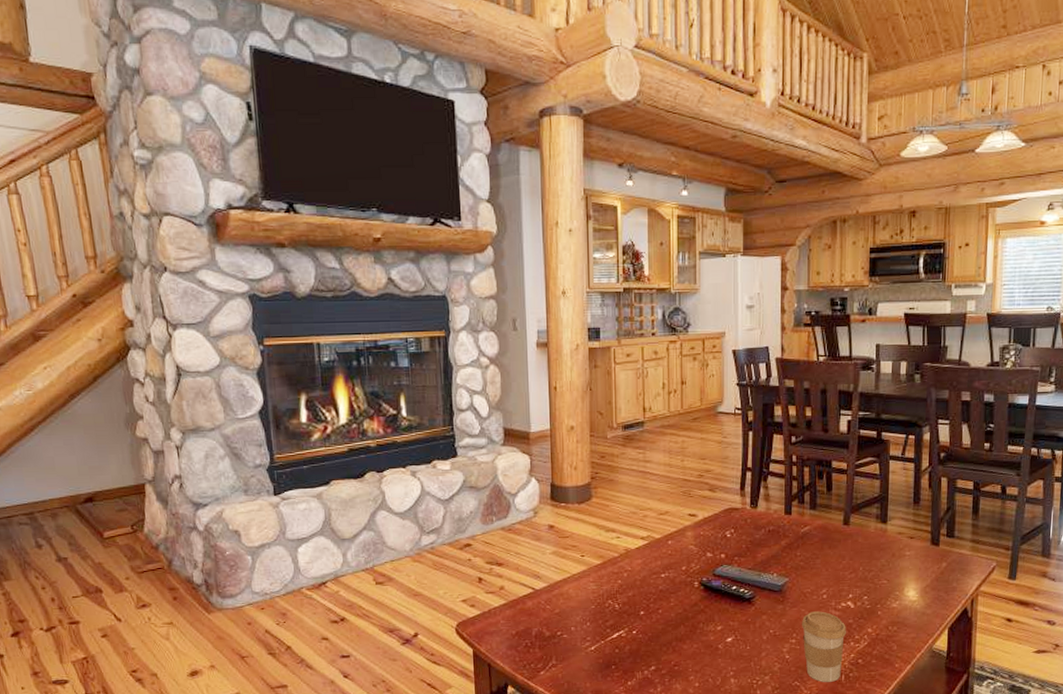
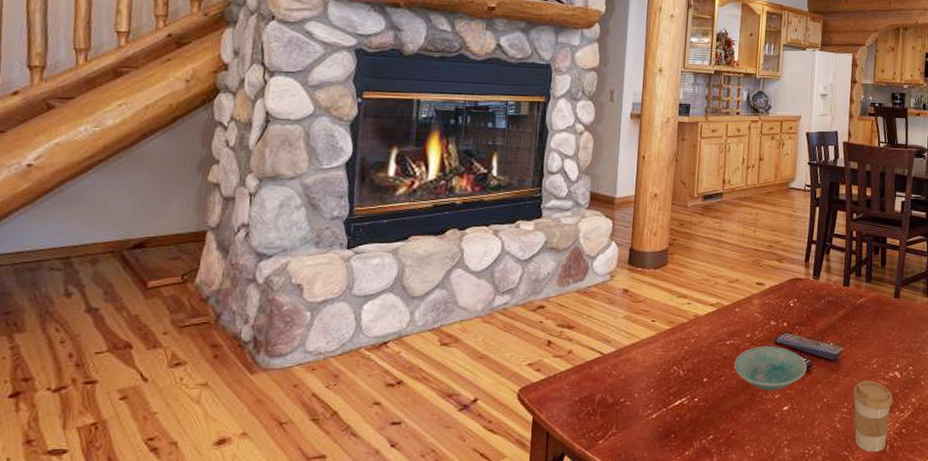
bowl: none [671,577,750,622] -> present [734,345,807,390]

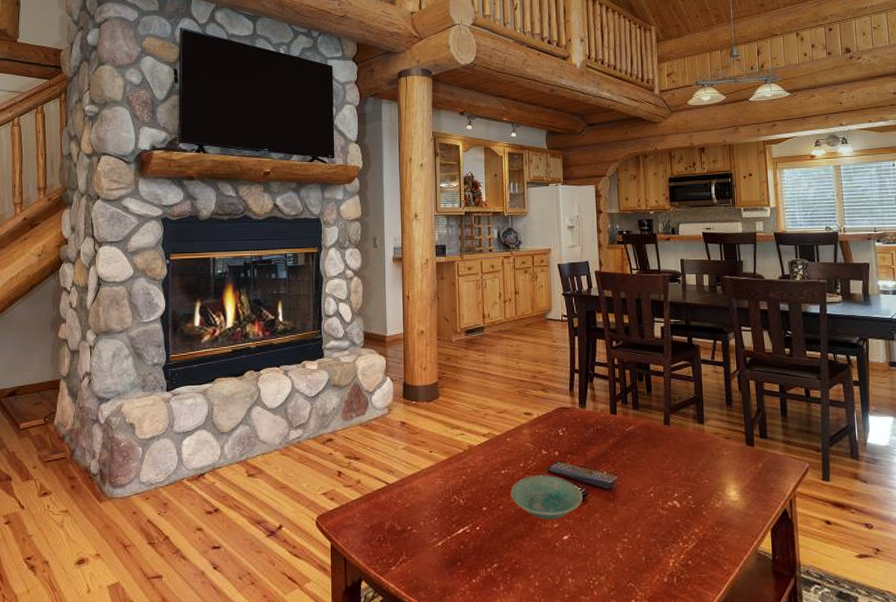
coffee cup: present [852,381,893,452] -> none [632,510,675,584]

